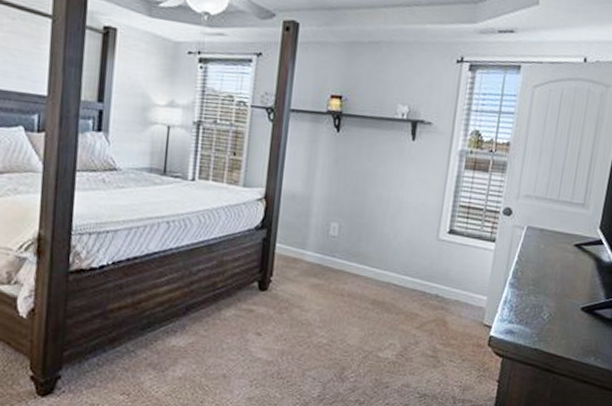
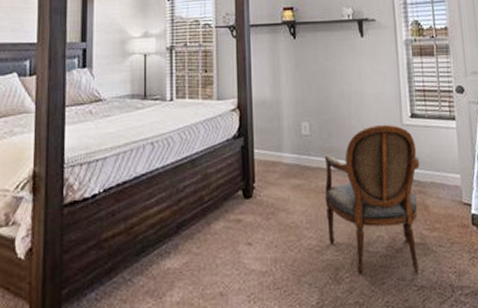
armchair: none [340,236,449,382] -> present [324,125,420,274]

